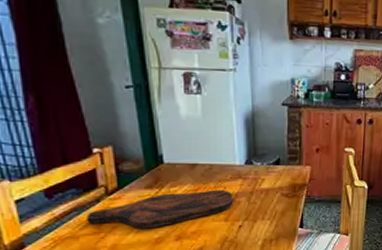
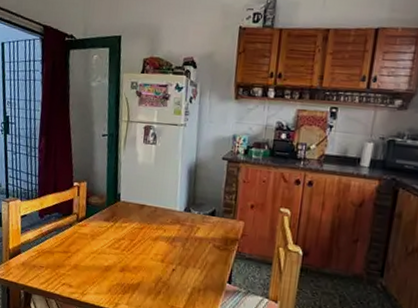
cutting board: present [86,189,233,229] -> none [61,227,171,257]

